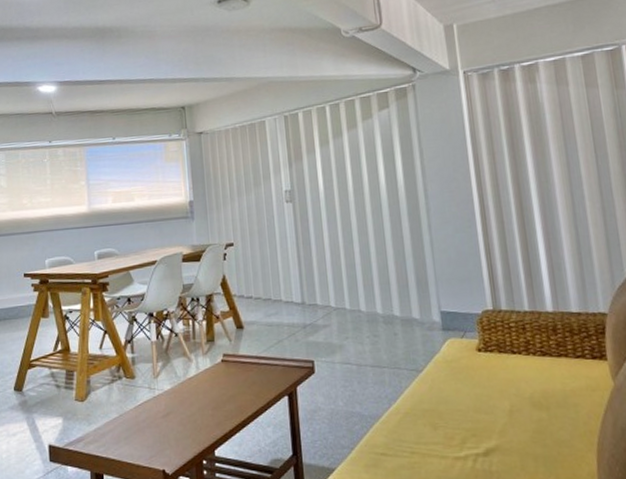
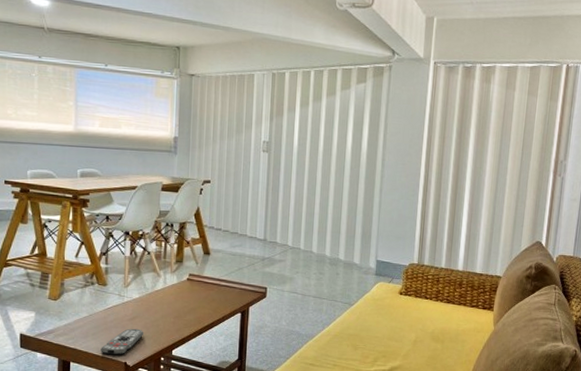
remote control: none [135,427,180,462] -> present [101,328,143,355]

